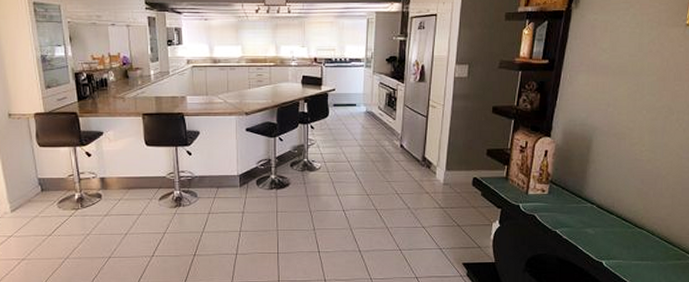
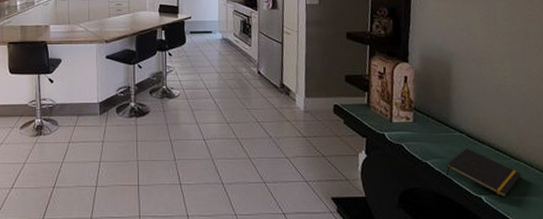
notepad: none [572,218,643,262] -> present [445,148,522,197]

